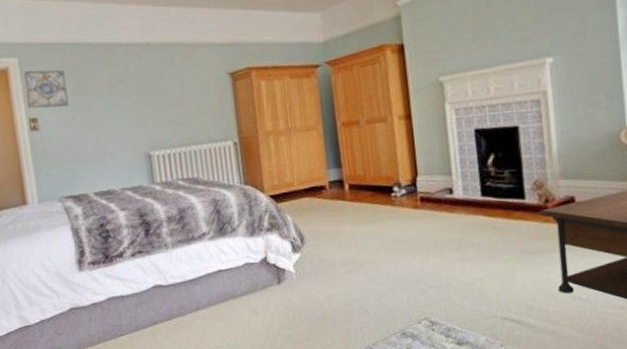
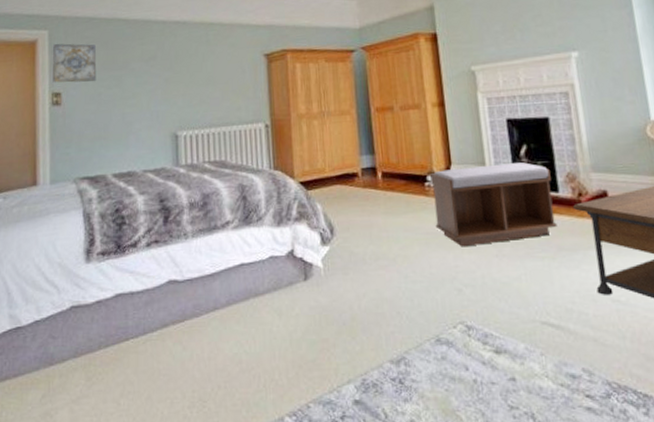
bench: none [397,171,522,252] -> present [430,162,557,247]

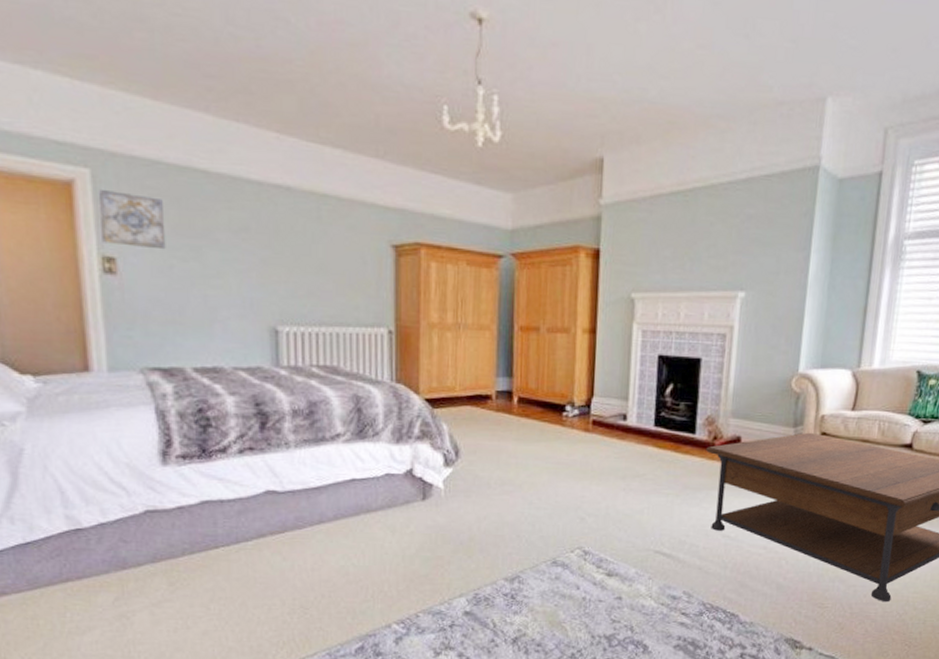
bench: present [430,162,557,247] -> none [567,400,691,479]

